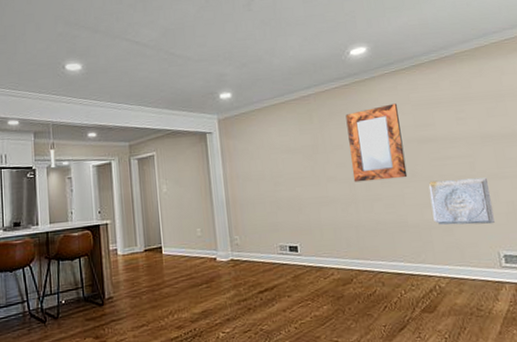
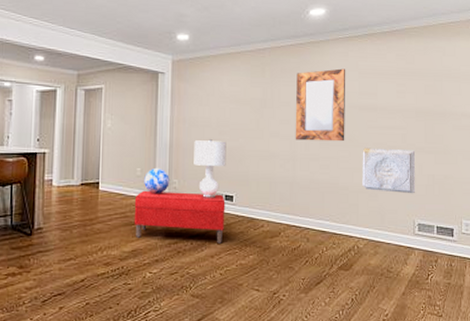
bench: none [198,245,293,298] -> present [134,190,226,244]
decorative globe: none [205,226,231,253] -> present [144,167,170,194]
lamp: none [250,192,286,253] -> present [194,139,226,199]

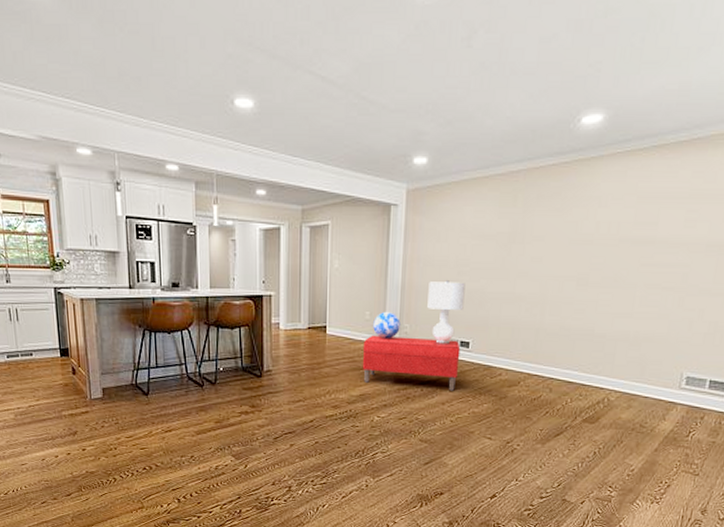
home mirror: present [295,68,346,142] -> none [546,192,621,282]
decorative wall panel: present [362,147,416,194] -> none [623,289,698,344]

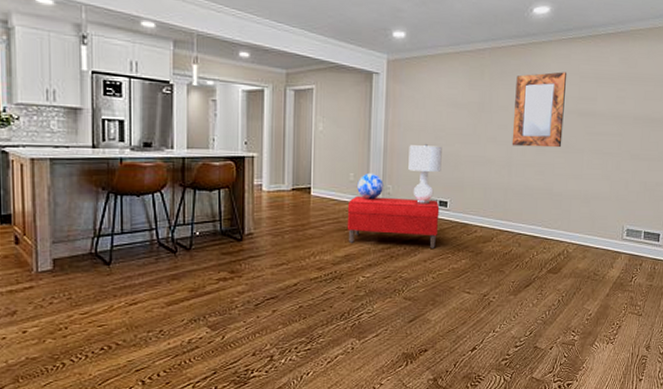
home mirror: none [546,192,621,282] -> present [511,72,567,148]

